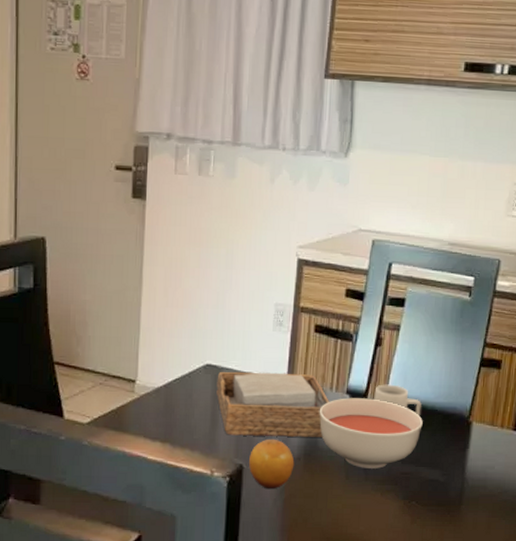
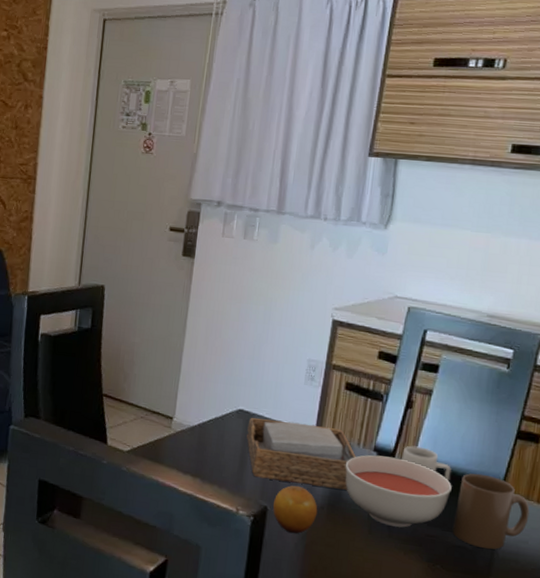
cup: none [425,405,495,479] -> present [452,473,530,550]

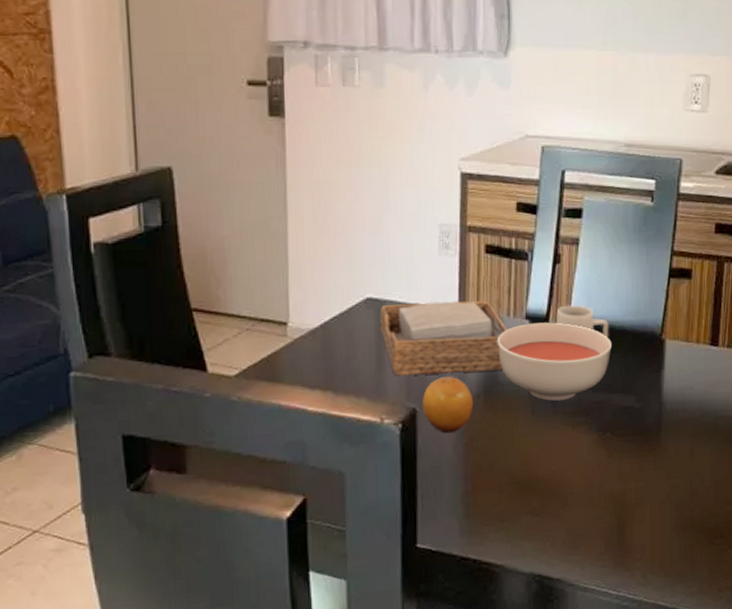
cup: present [452,473,530,550] -> none [617,323,691,405]

